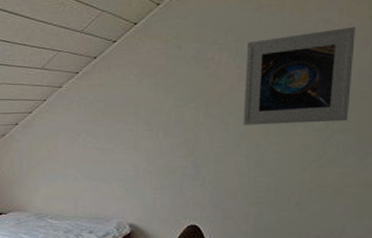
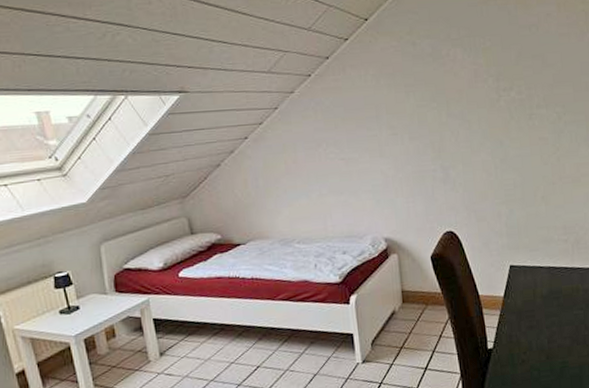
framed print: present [243,26,356,125] -> none [478,20,577,123]

